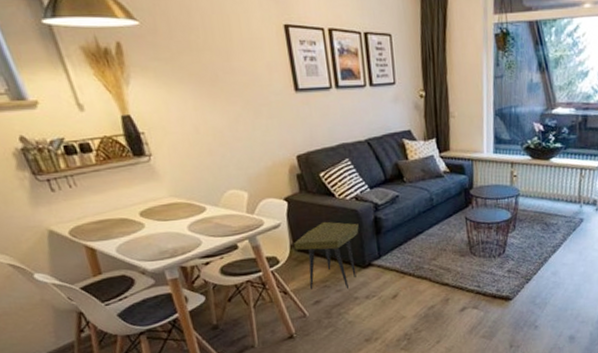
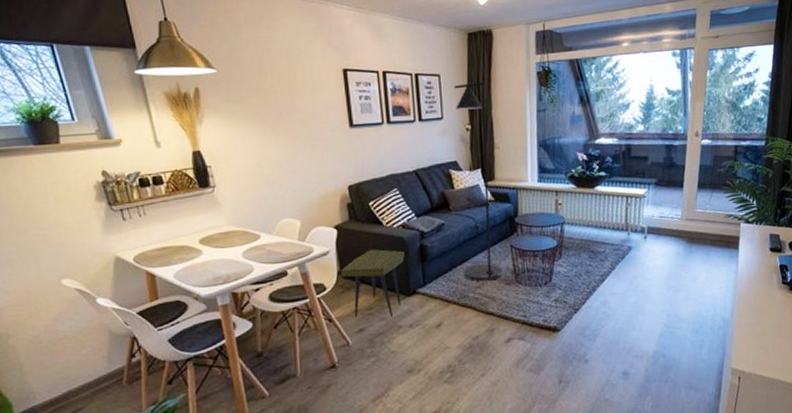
floor lamp: none [406,43,458,254] -> present [454,81,503,282]

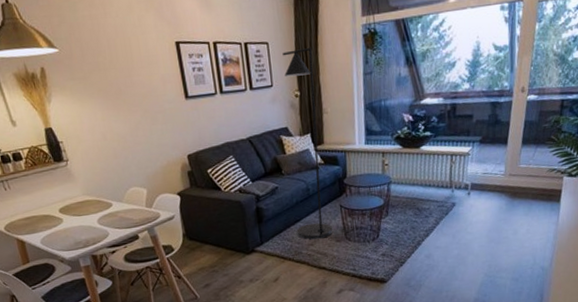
side table: present [341,249,405,318] -> none [186,212,243,274]

